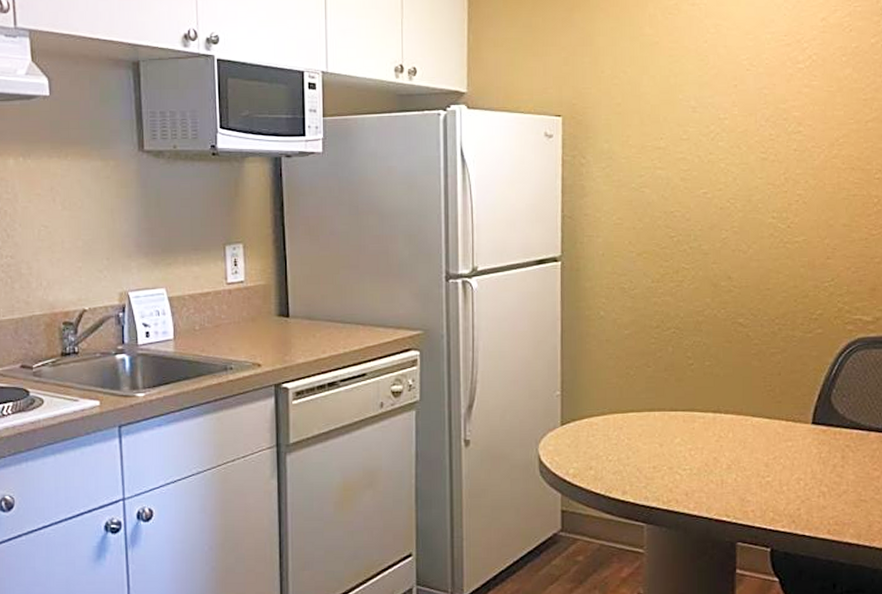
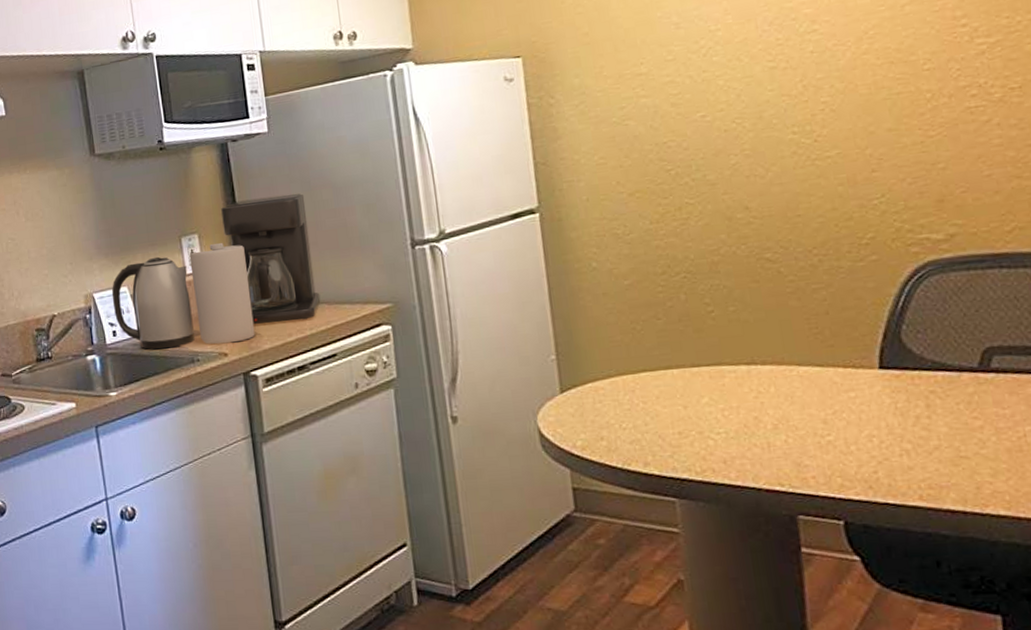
kettle: none [148,262,231,354] -> present [111,256,196,350]
paper towel holder: none [232,255,290,355] -> present [189,242,255,345]
coffee maker: none [269,216,357,339] -> present [221,193,321,325]

